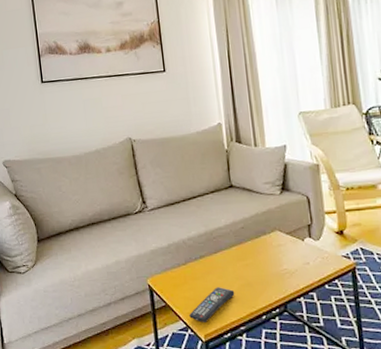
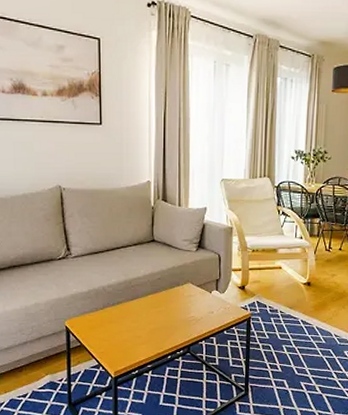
remote control: present [189,287,235,322] -> none [102,330,146,361]

